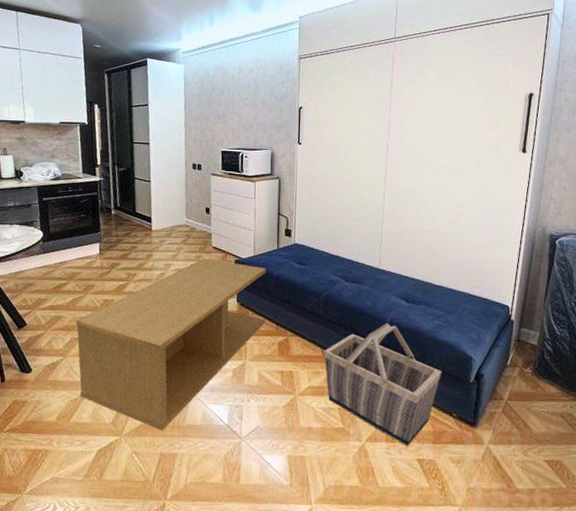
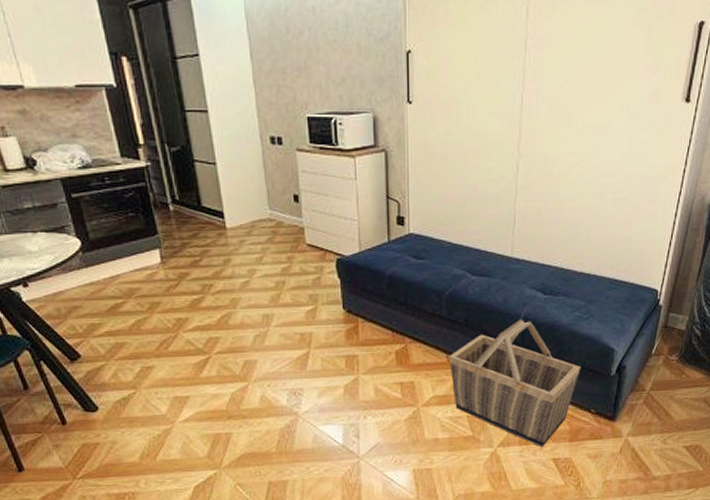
coffee table: present [76,258,267,431] -> none [144,259,379,459]

